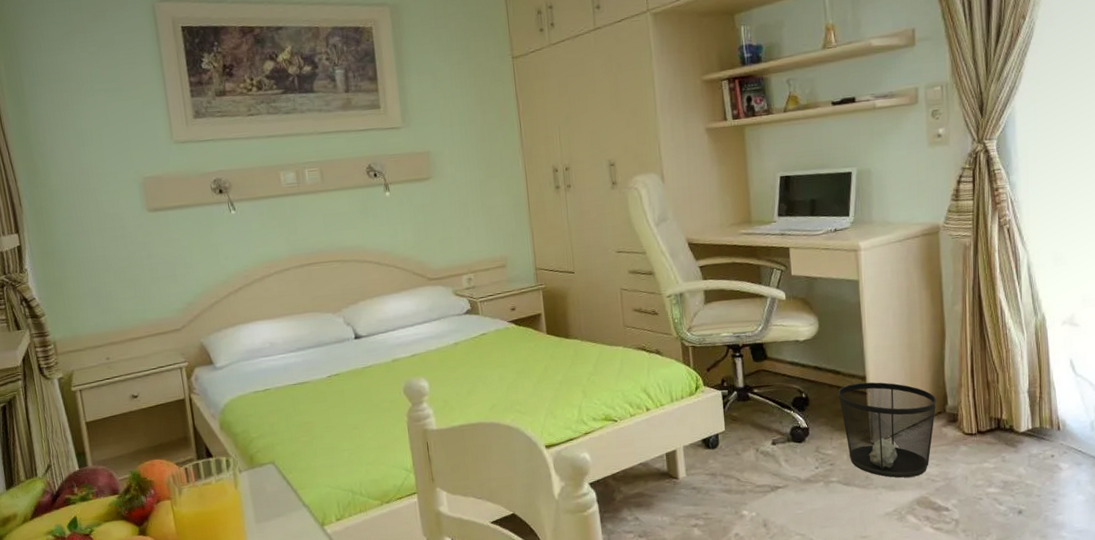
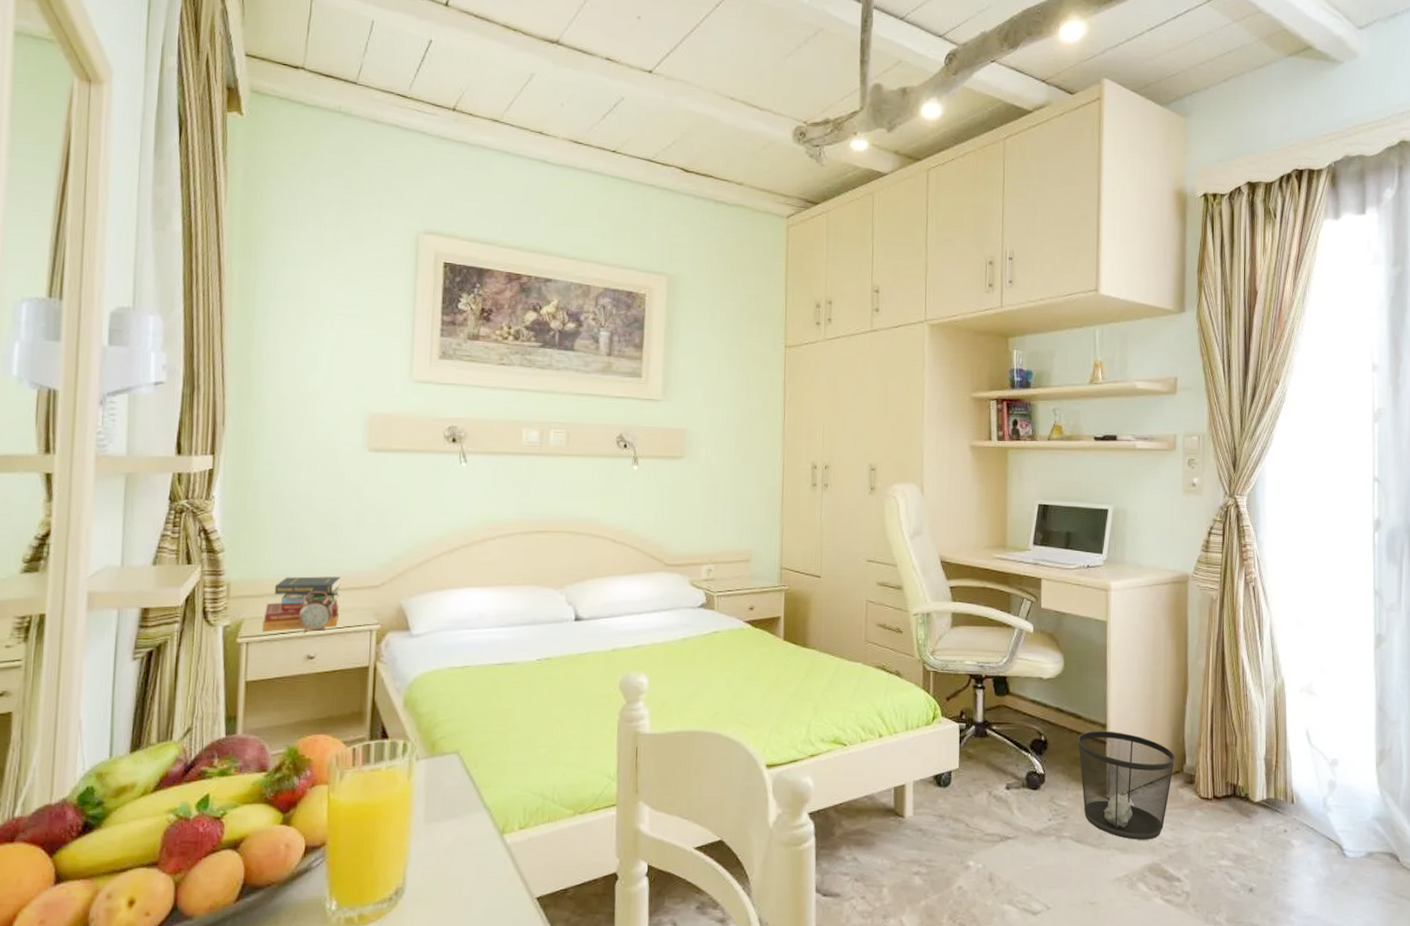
books: none [89,325,152,379] -> present [263,576,342,631]
alarm clock: none [116,339,146,377] -> present [299,590,334,633]

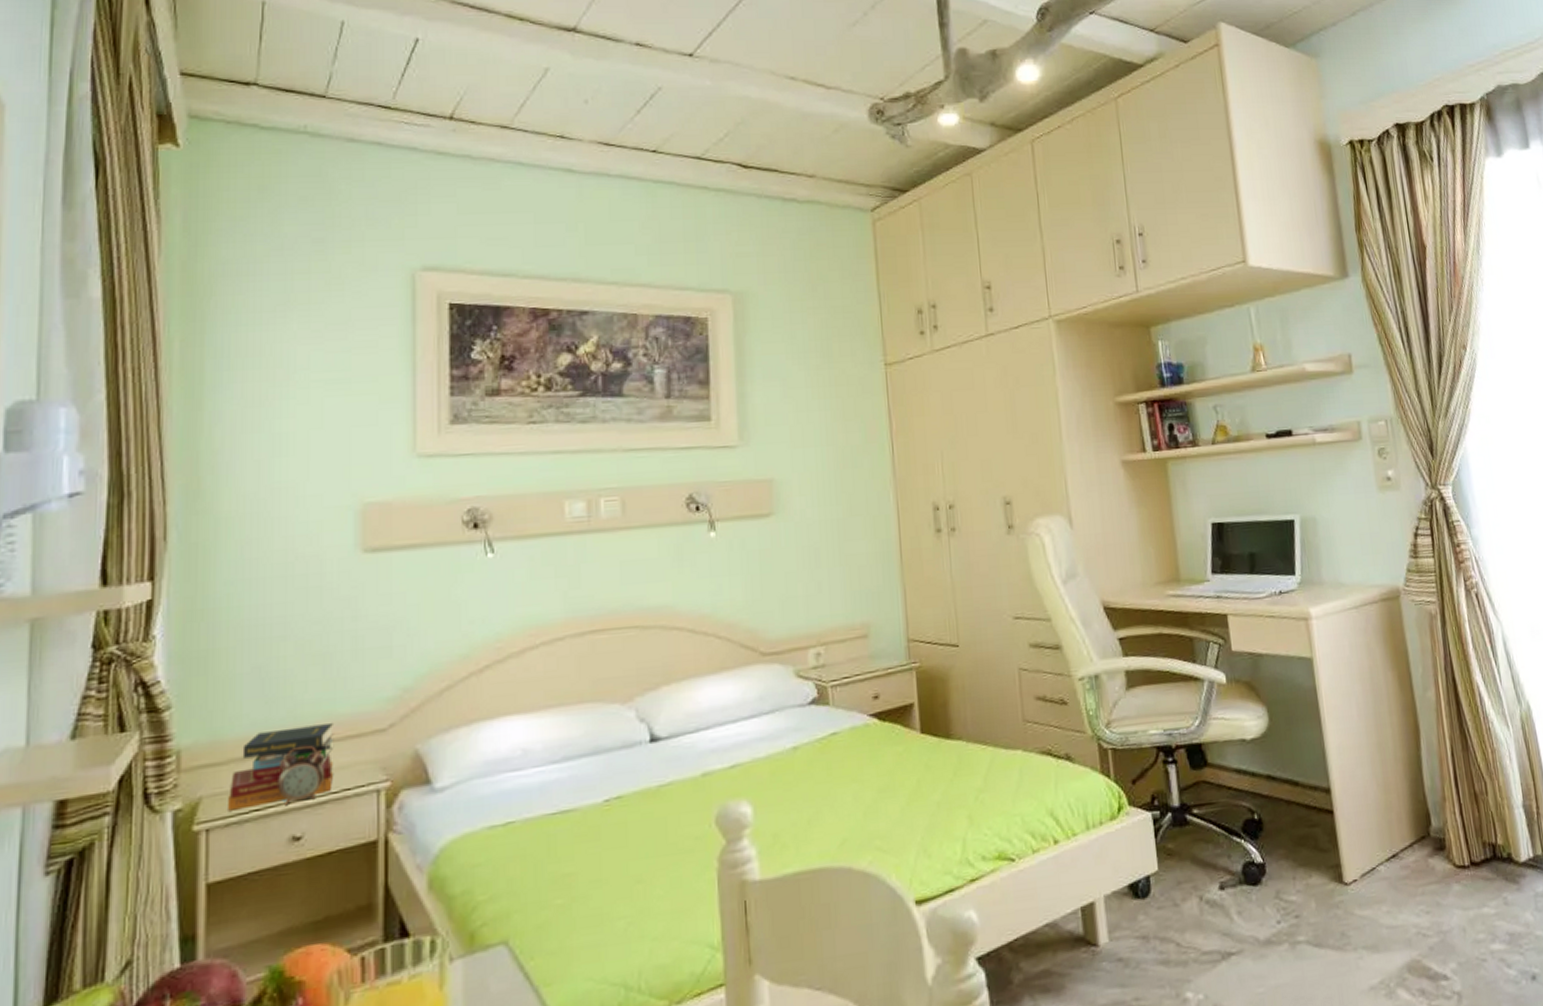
waste bin: present [1077,730,1175,840] -> none [1297,796,1419,934]

